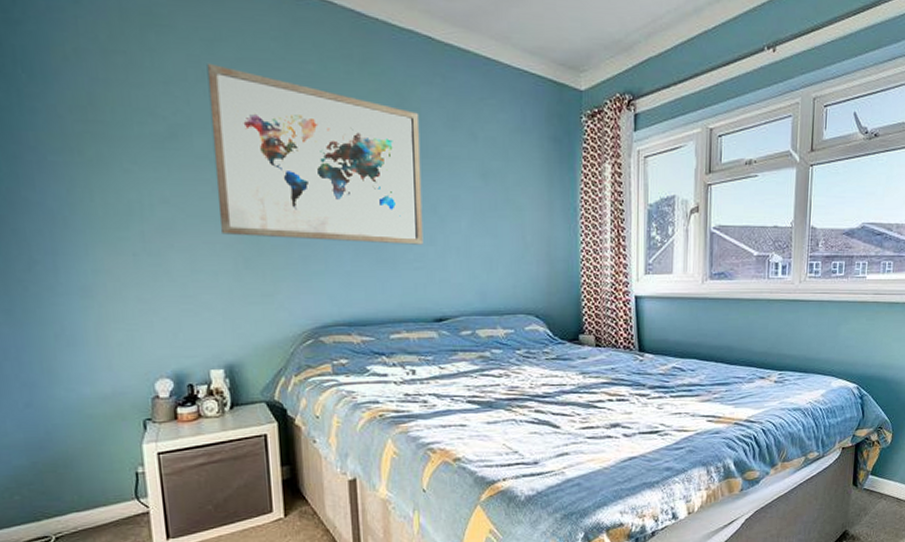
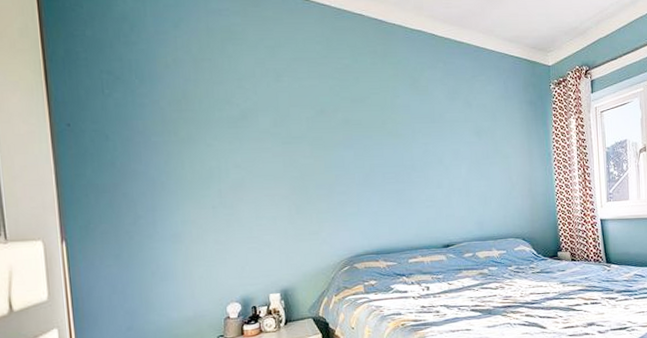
wall art: present [206,62,424,245] -> none [269,63,433,189]

